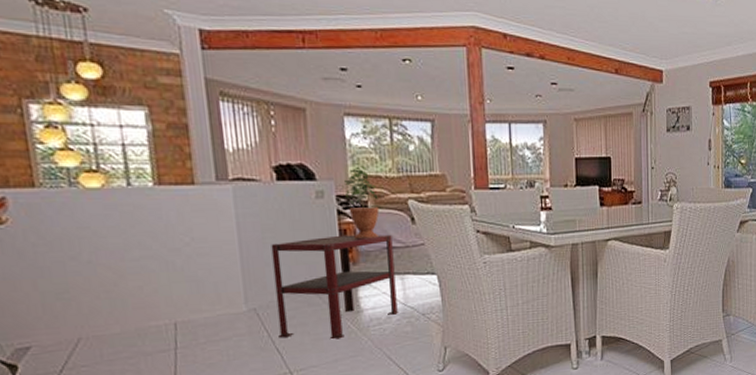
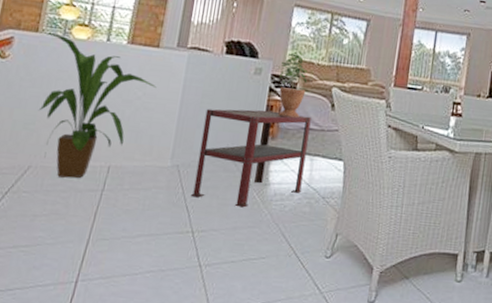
house plant: none [46,186,205,344] -> present [38,33,157,178]

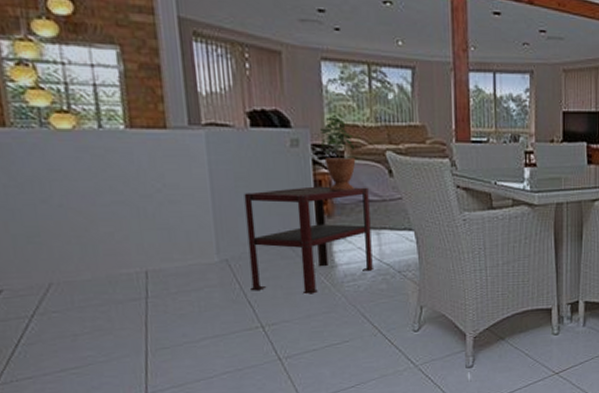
house plant: present [38,33,157,178] -> none [17,126,177,291]

